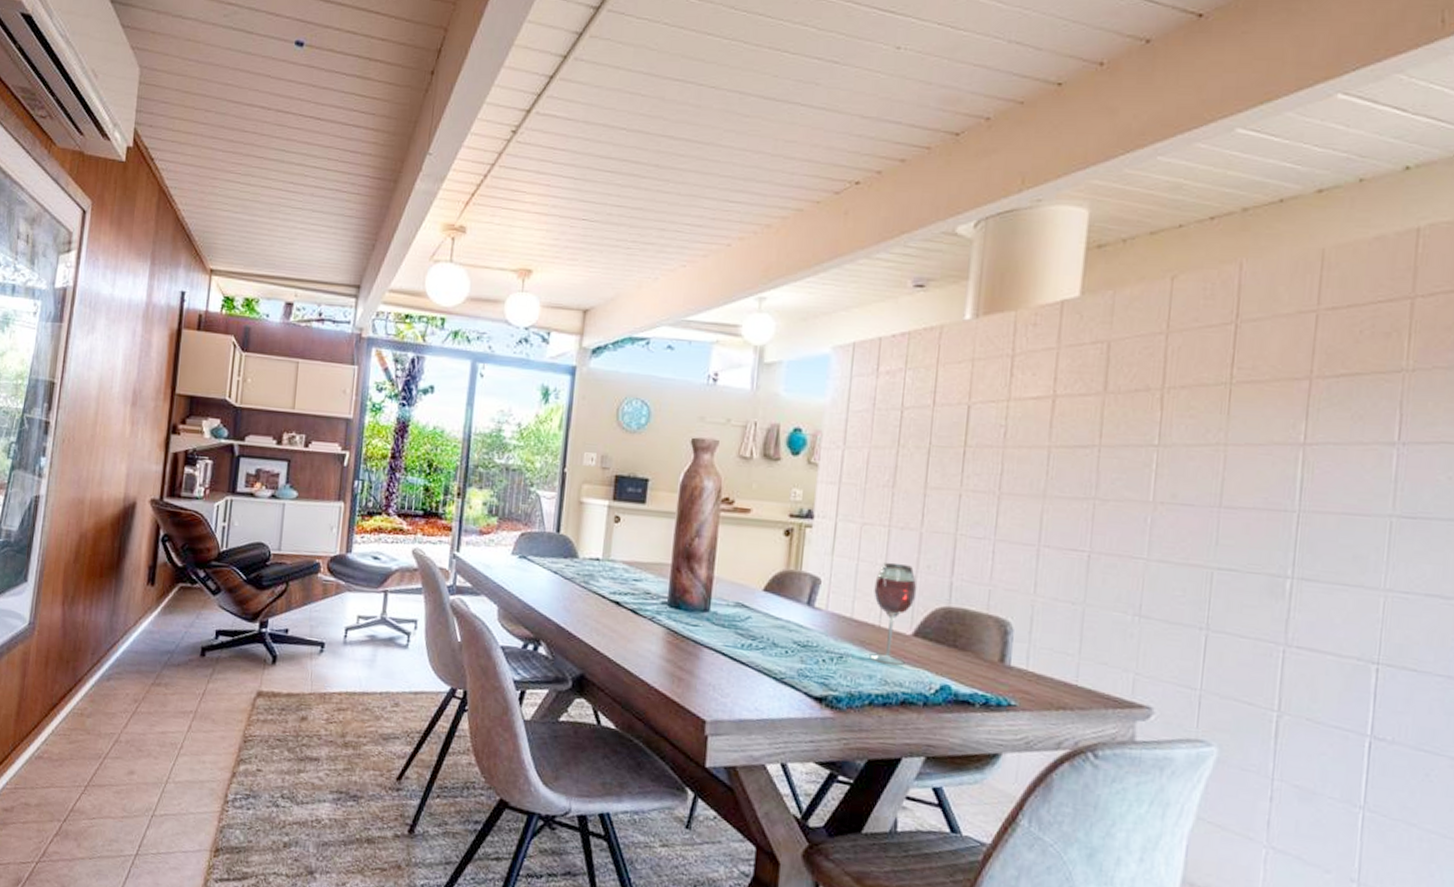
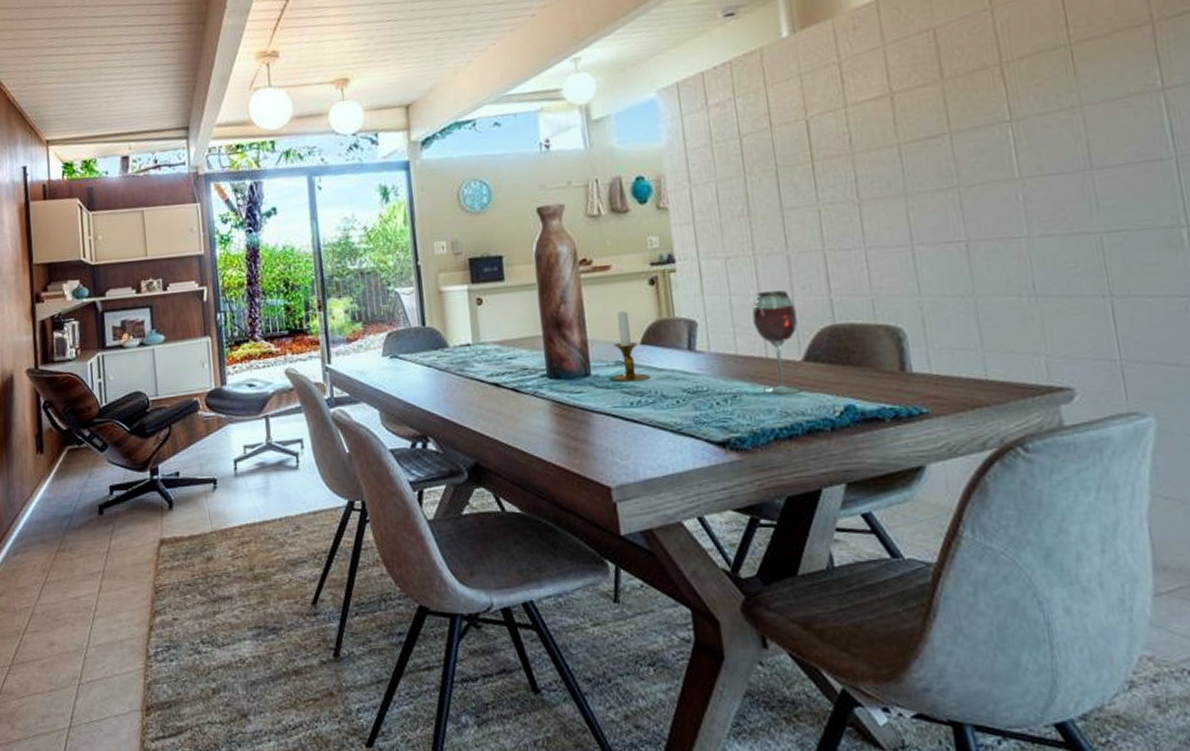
candlestick: none [725,555,767,627] -> present [607,310,651,384]

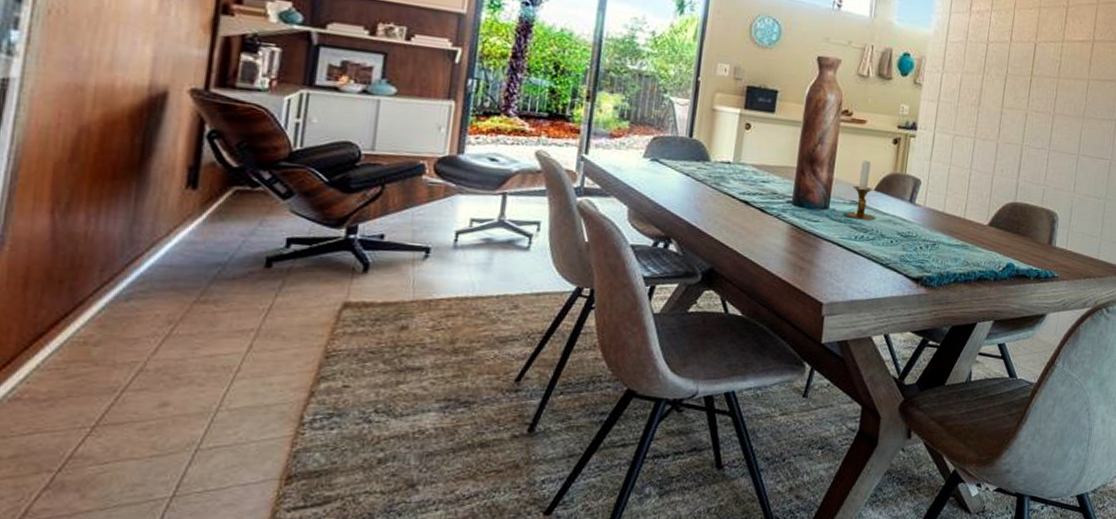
wineglass: present [752,290,802,396] -> none [956,166,993,250]

